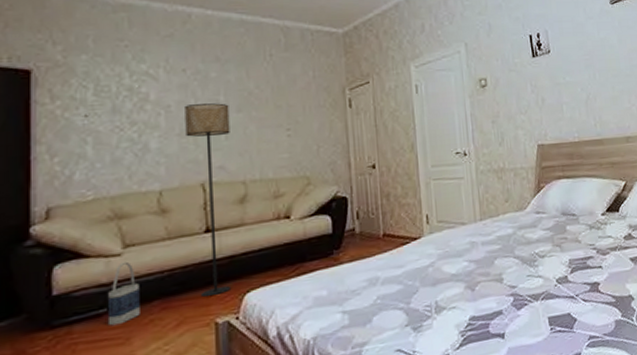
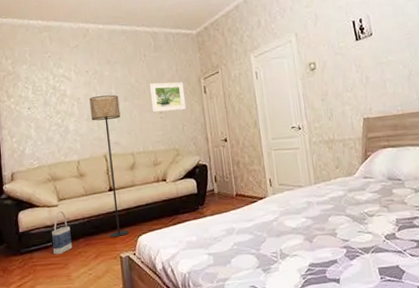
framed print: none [274,90,325,129] -> present [149,82,187,113]

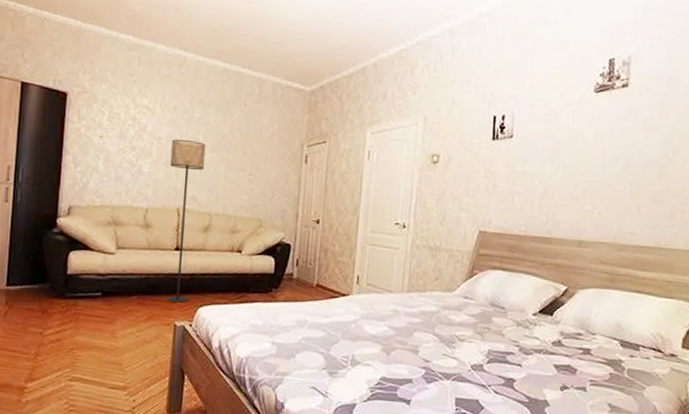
bag: present [52,210,72,255] -> none [100,260,125,308]
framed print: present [149,82,187,113] -> none [241,138,283,177]

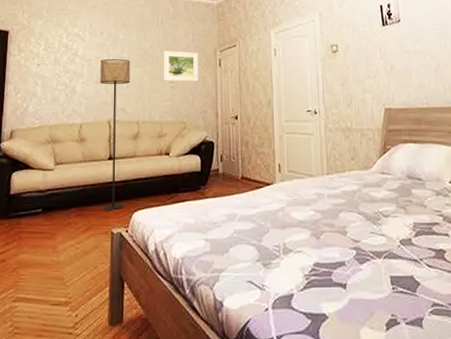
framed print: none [241,138,283,177] -> present [163,51,199,82]

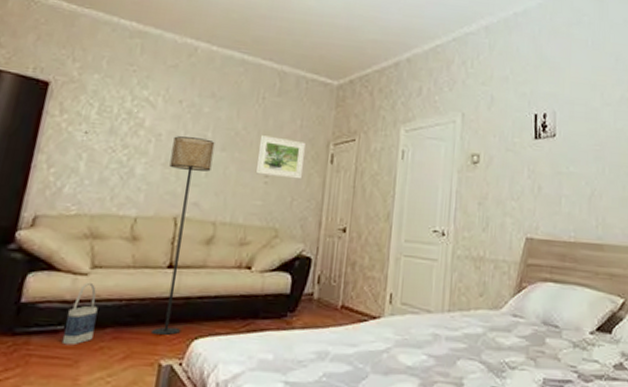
bag: none [41,175,63,223] -> present [61,282,98,346]

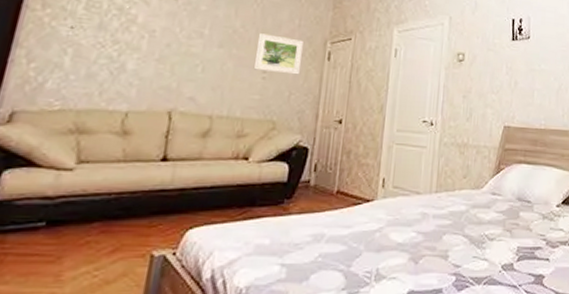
bag: present [61,282,98,346] -> none [42,177,84,242]
floor lamp: present [150,136,215,336] -> none [142,32,212,227]

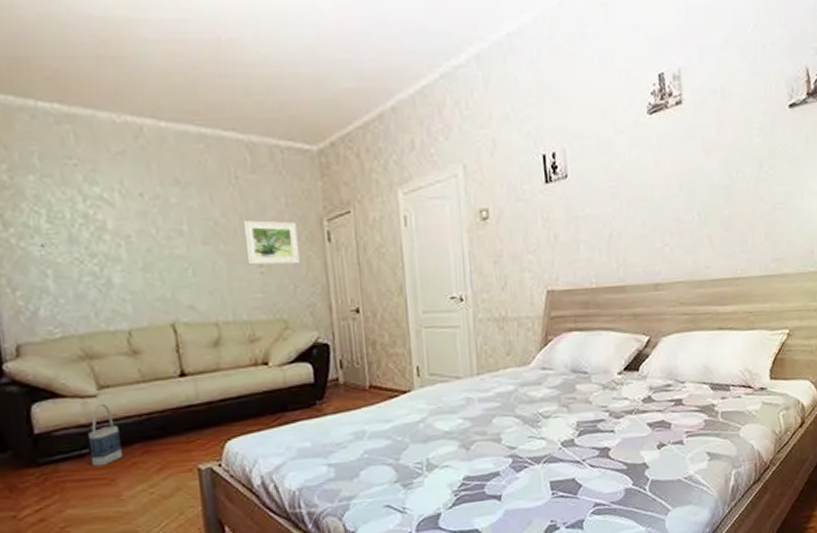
bag: none [42,177,84,242] -> present [88,403,123,467]

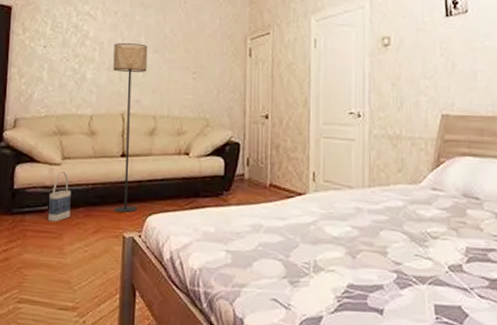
floor lamp: none [146,234,211,443] -> present [113,43,148,213]
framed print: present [243,220,301,265] -> none [184,36,226,73]

